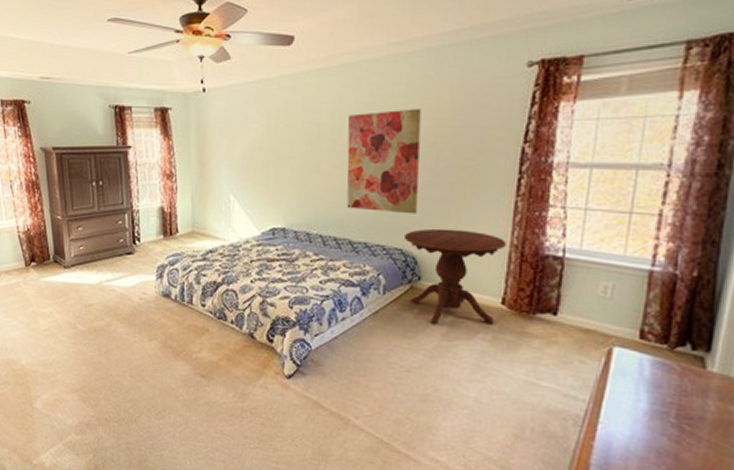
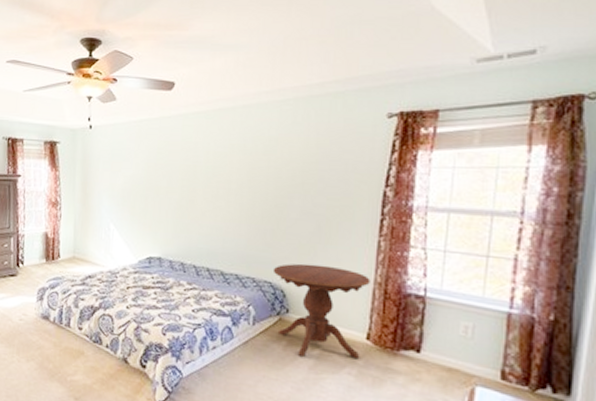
wall art: present [346,108,421,214] -> none [219,151,290,250]

